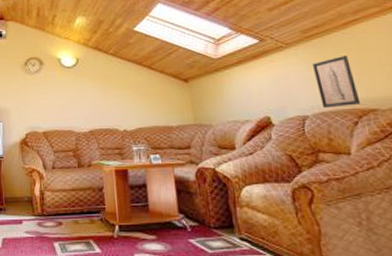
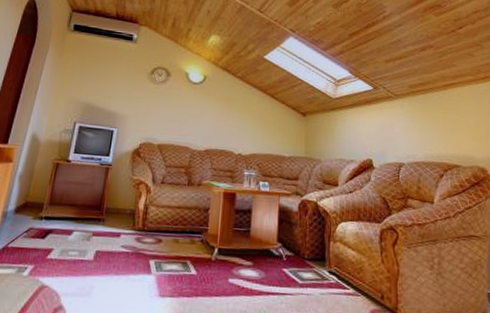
wall art: present [312,56,361,109] -> none [413,114,448,160]

